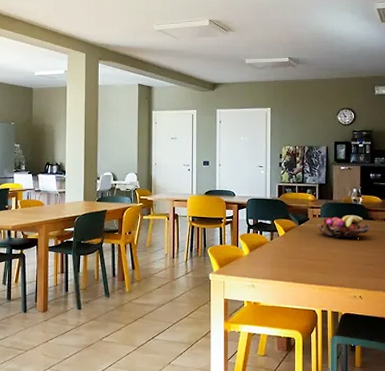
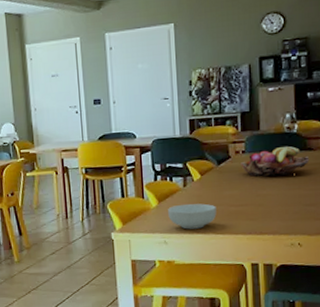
cereal bowl: none [257,255,296,277] -> present [168,203,217,230]

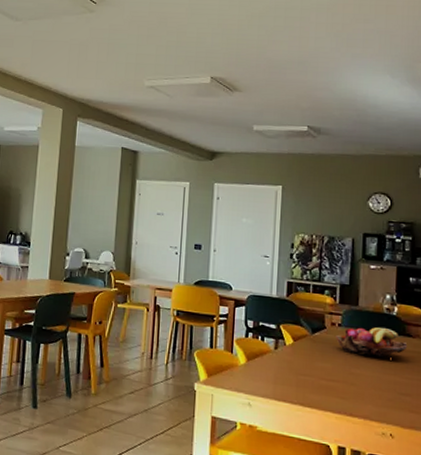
cereal bowl: present [168,203,217,230] -> none [255,367,306,397]

